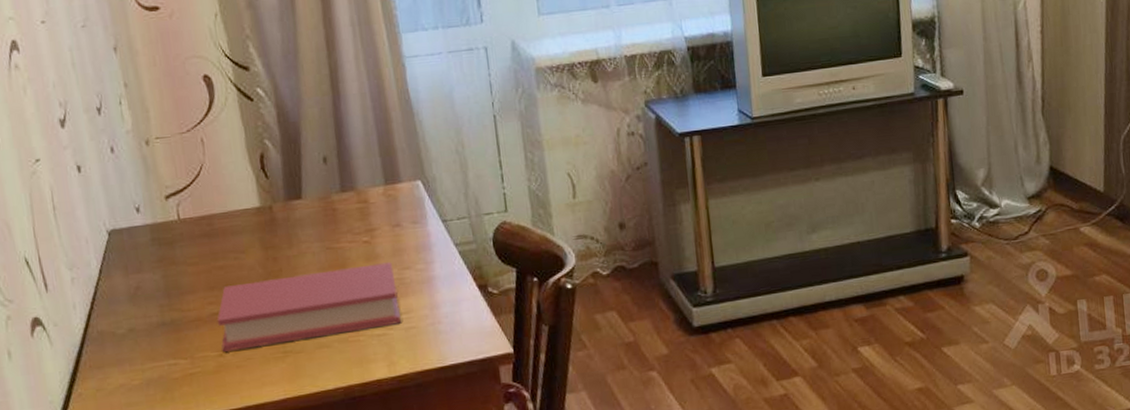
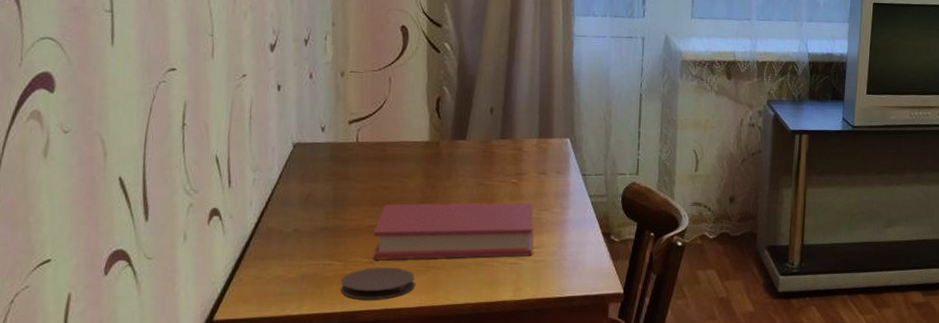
coaster: none [190,357,275,399] -> present [340,267,415,300]

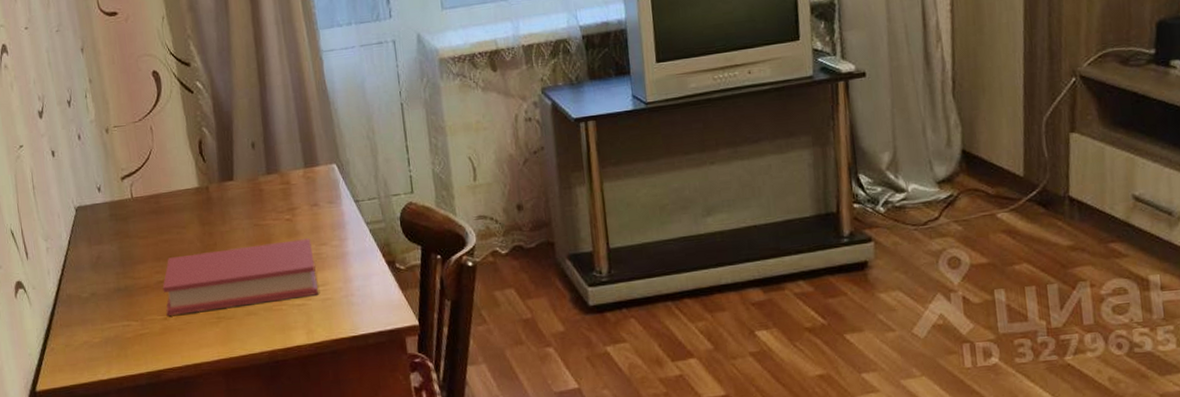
coaster: present [340,267,415,300] -> none [140,322,210,358]

